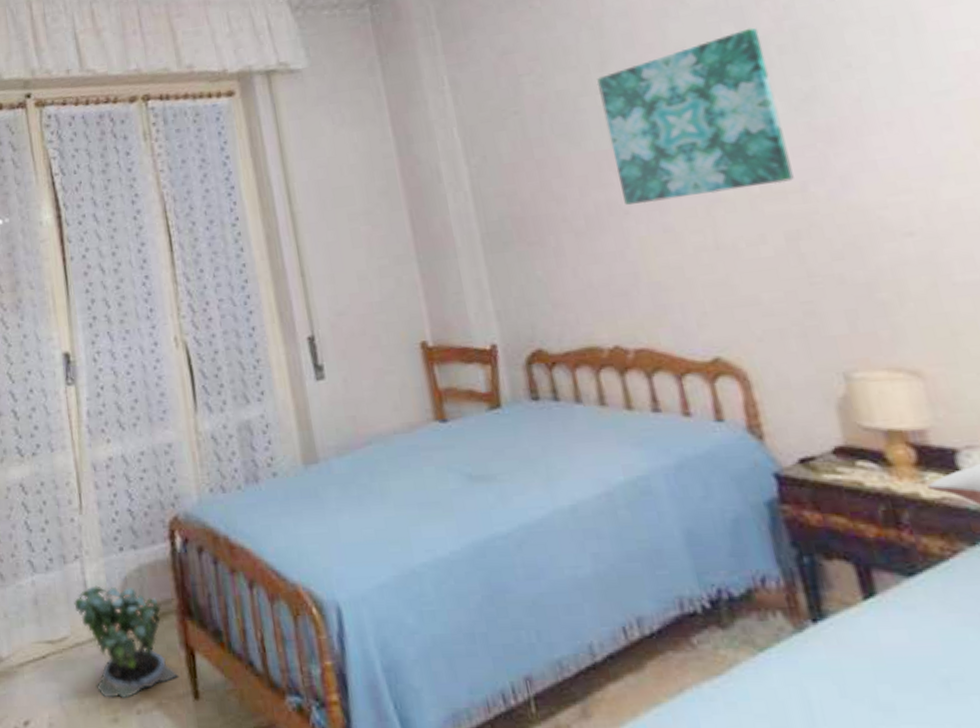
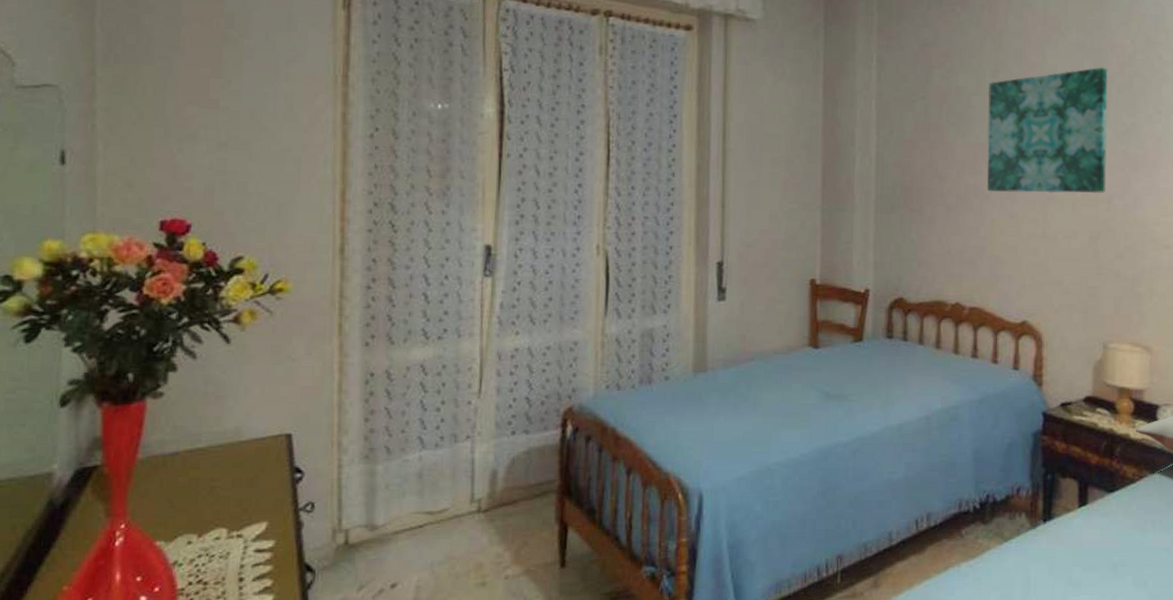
potted plant: present [74,578,178,699] -> none [459,459,549,566]

